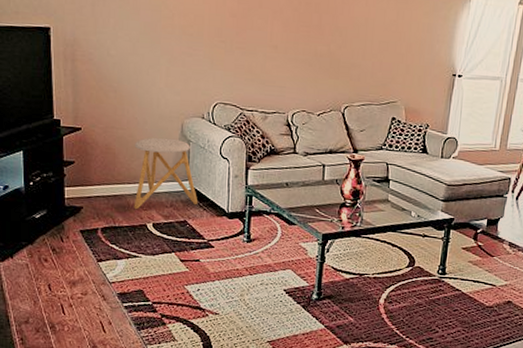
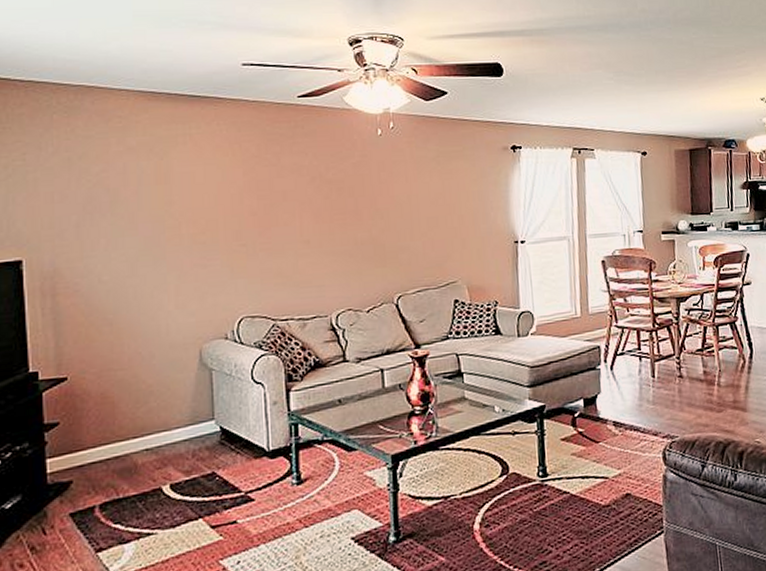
stool: present [134,137,198,210] -> none [139,370,229,471]

